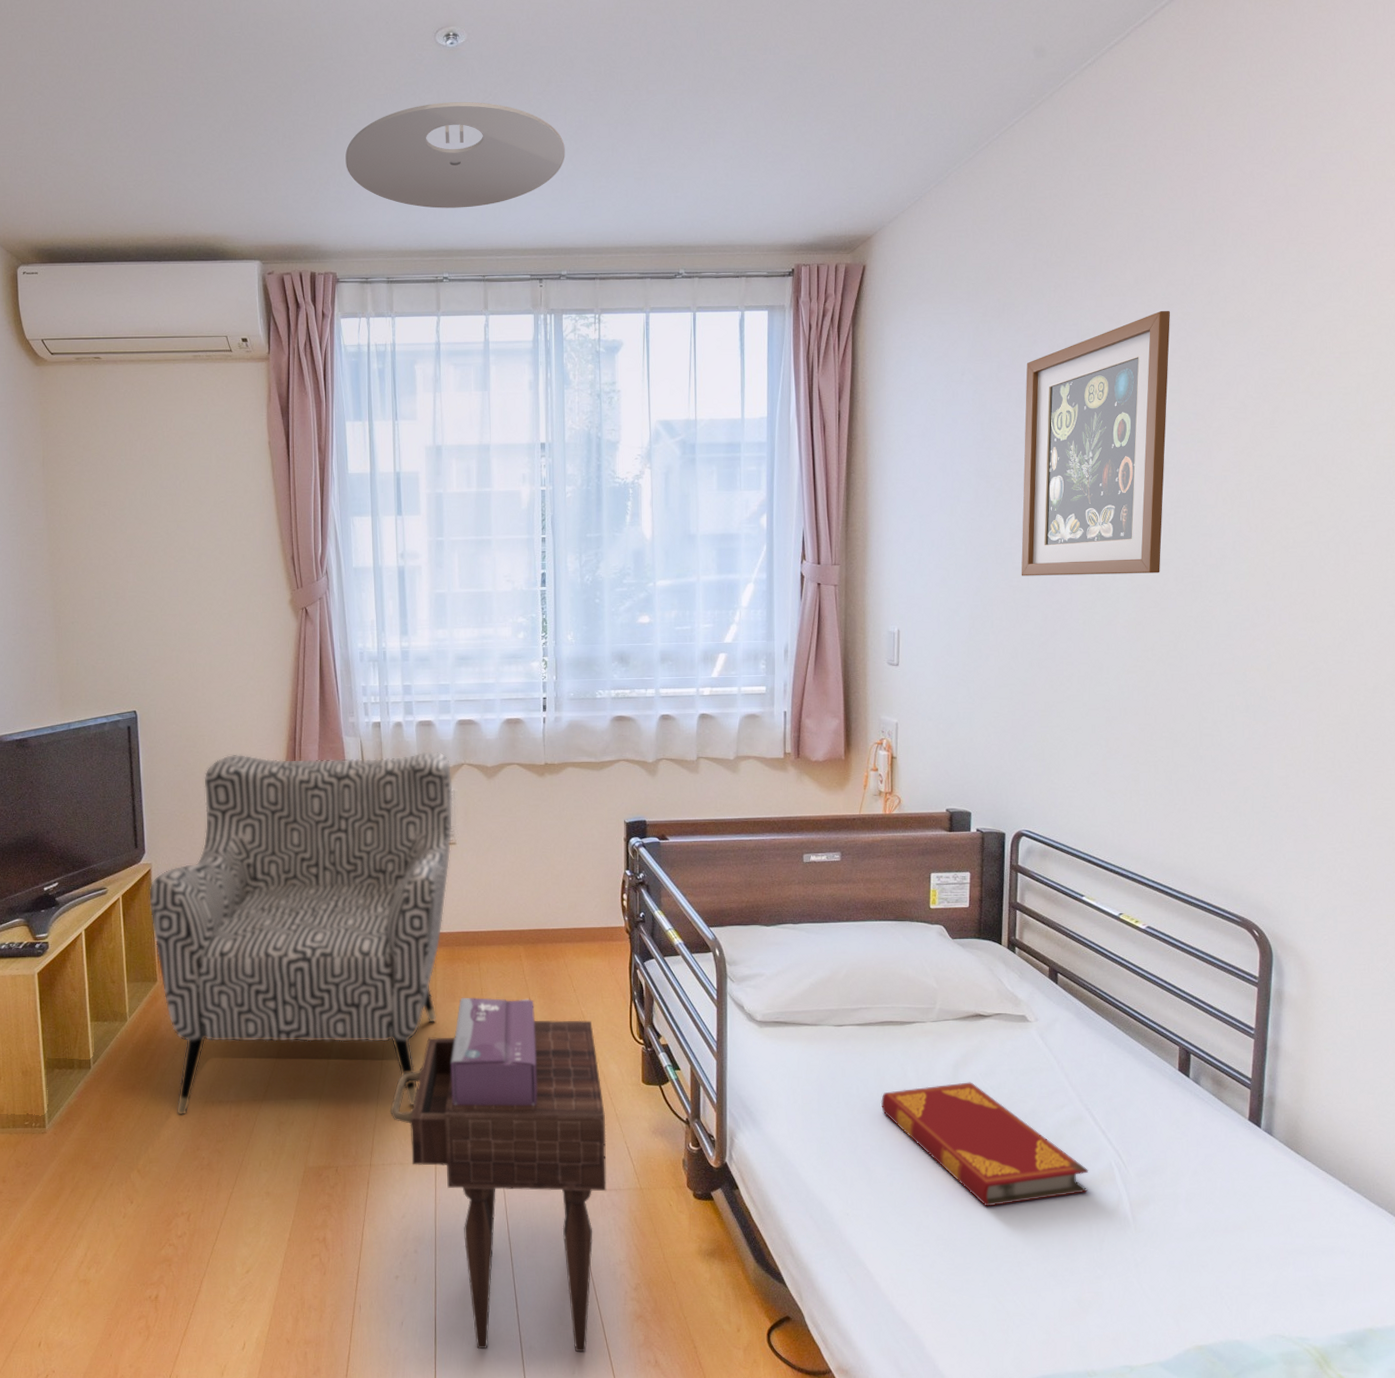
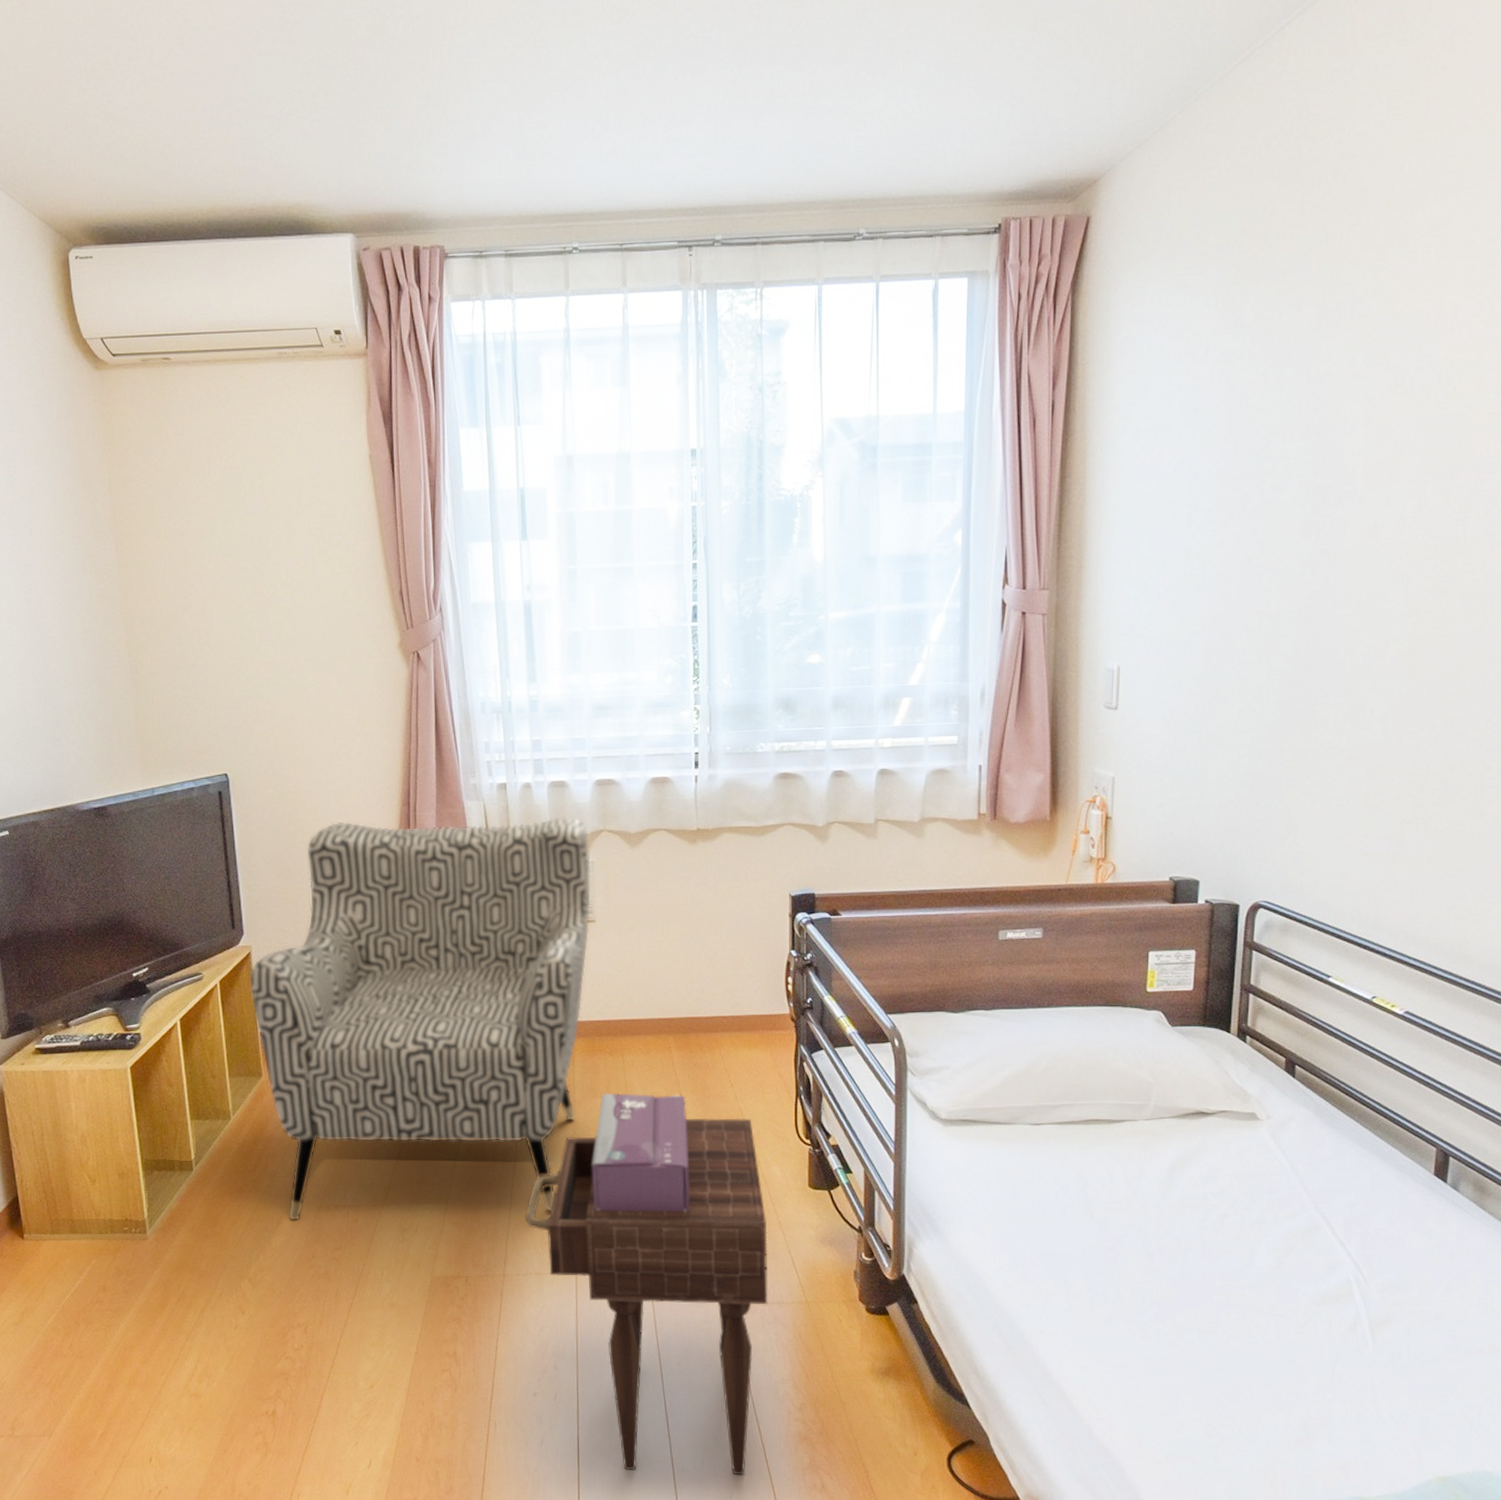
ceiling light: present [345,102,565,208] -> none [452,23,720,161]
hardback book: present [880,1082,1089,1207] -> none [1082,1187,1323,1324]
wall art: present [1021,310,1171,576] -> none [1270,262,1473,599]

